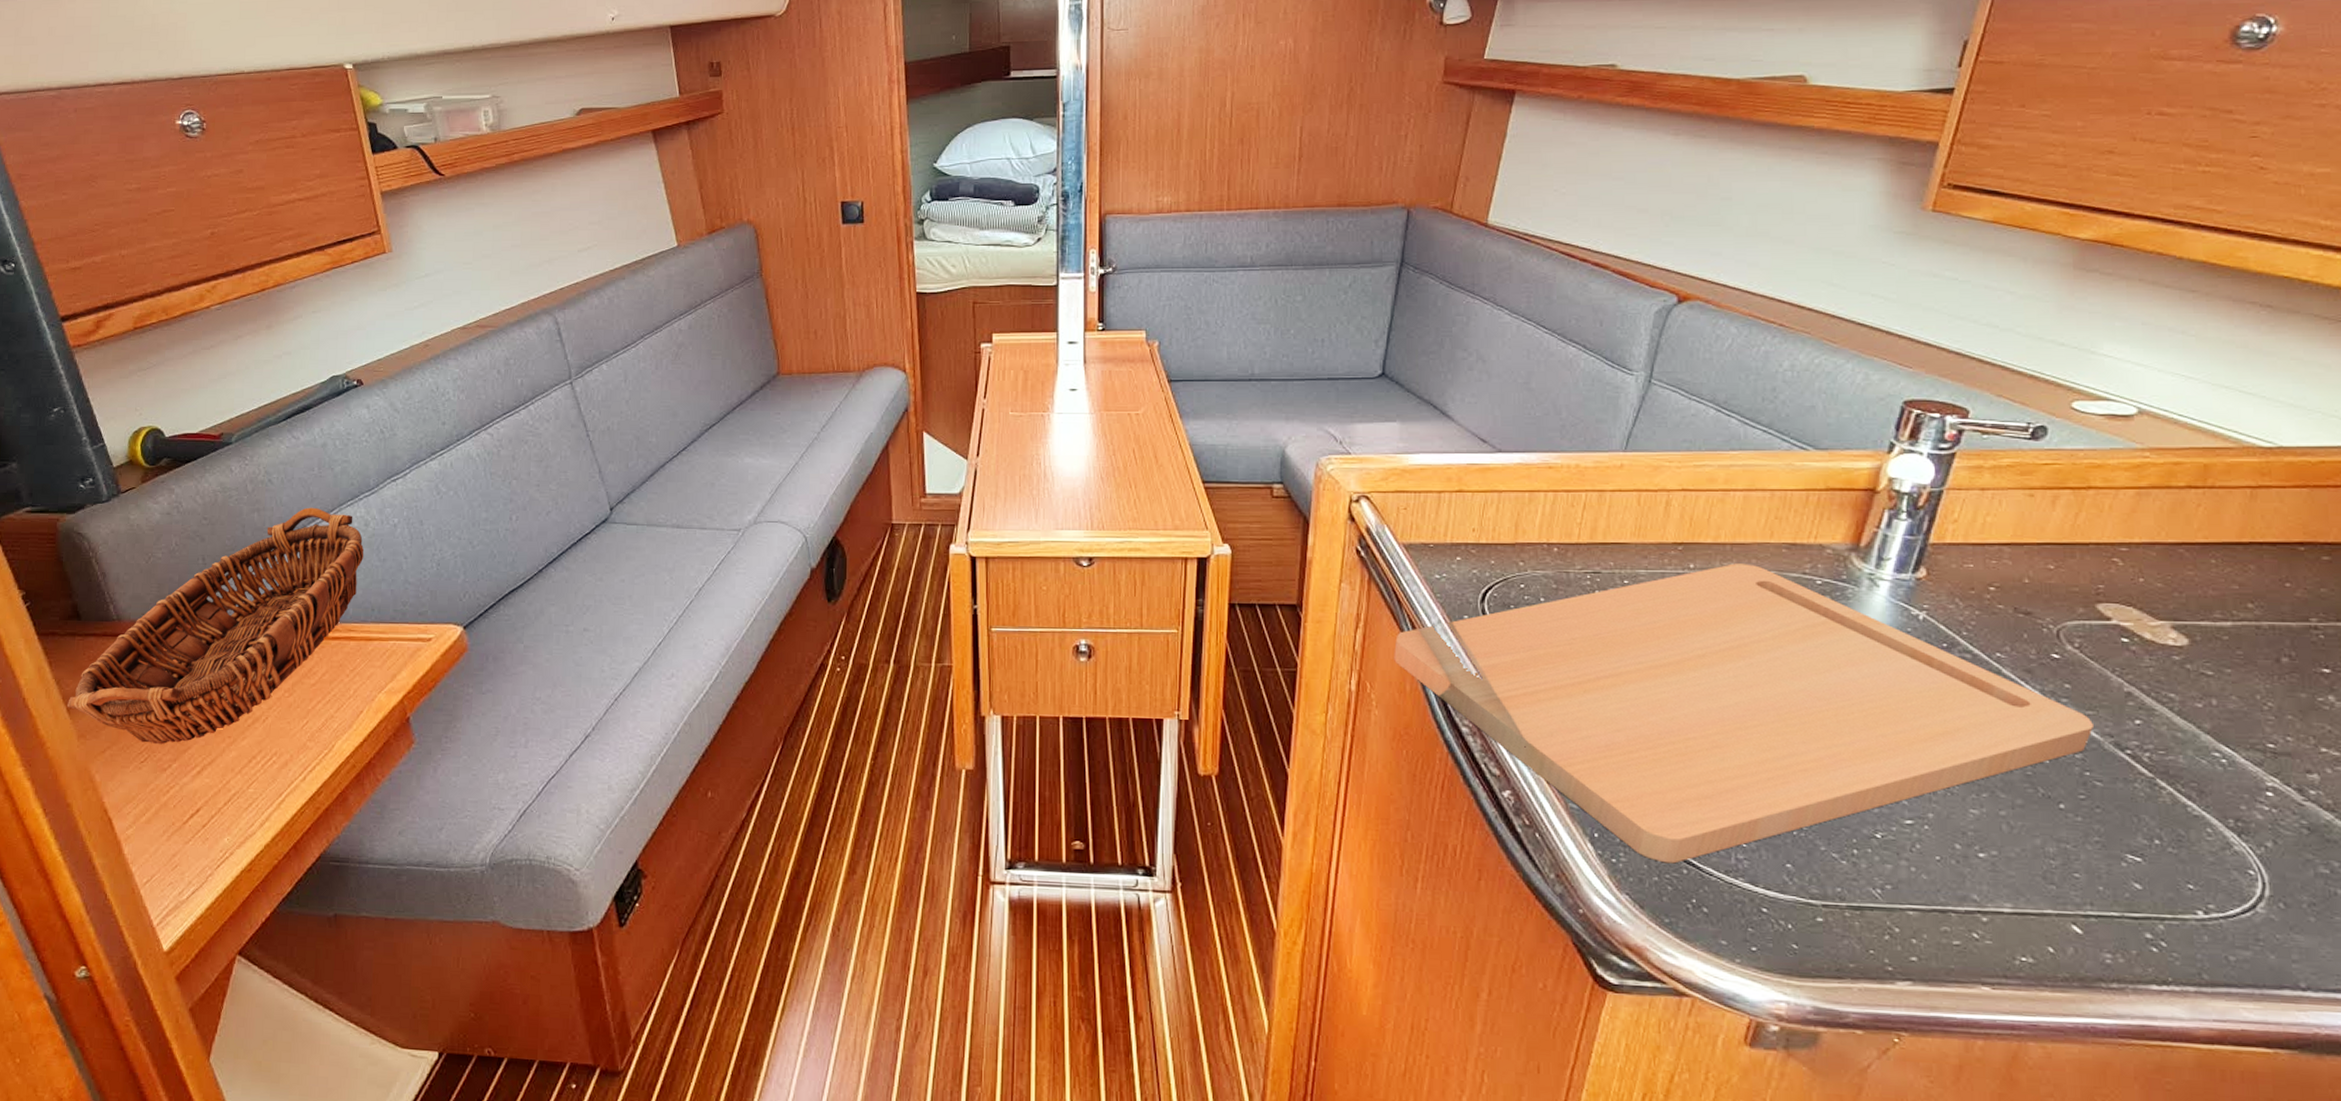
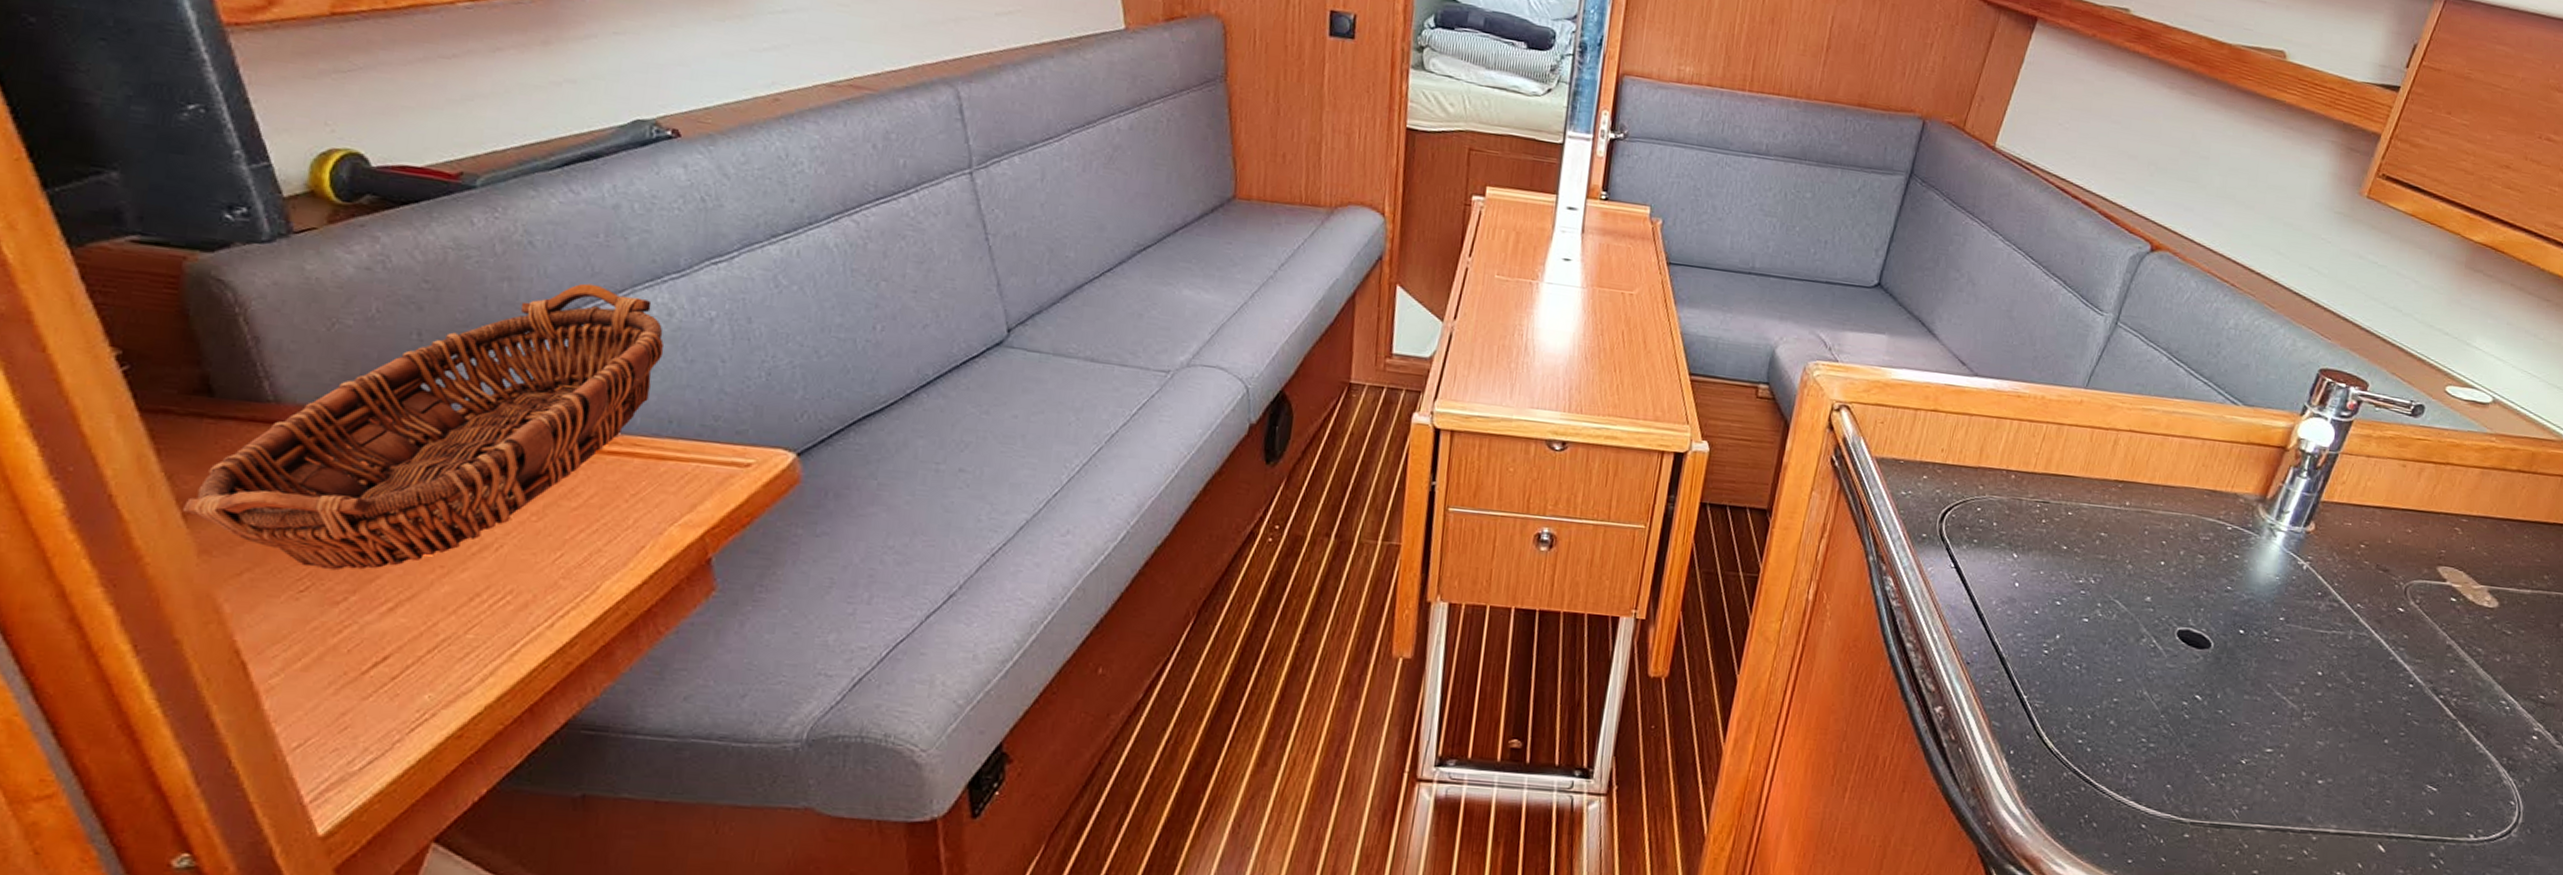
cutting board: present [1393,563,2095,864] -> none [1851,504,2421,781]

